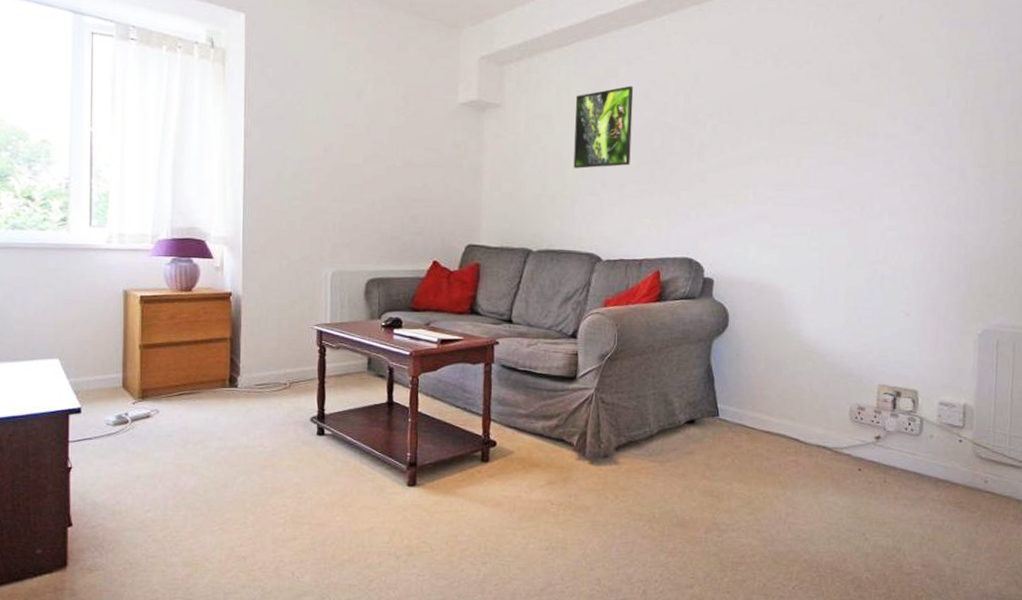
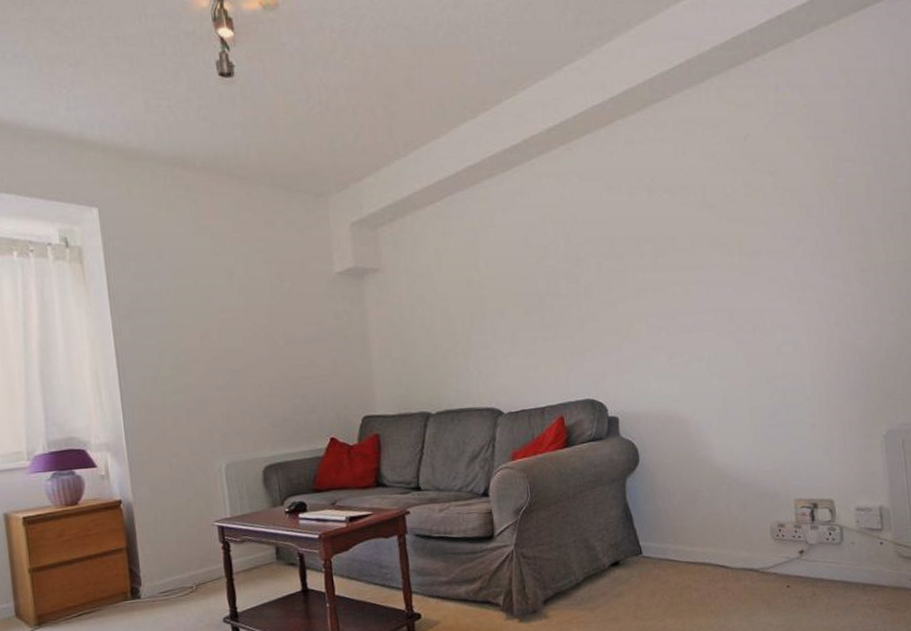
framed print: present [573,85,634,169] -> none [454,233,519,324]

